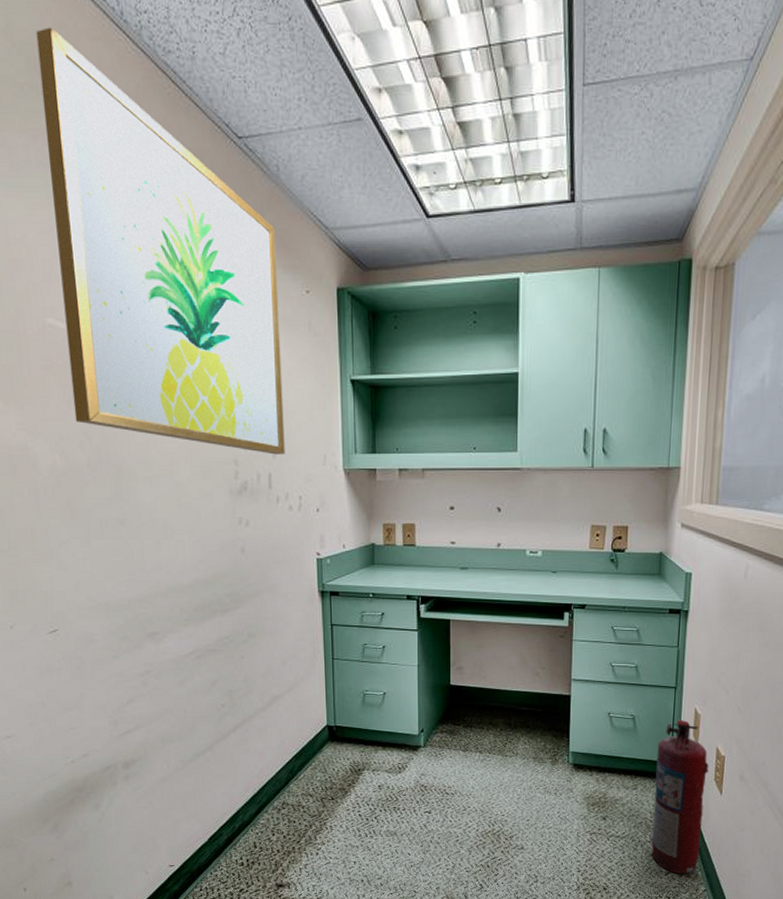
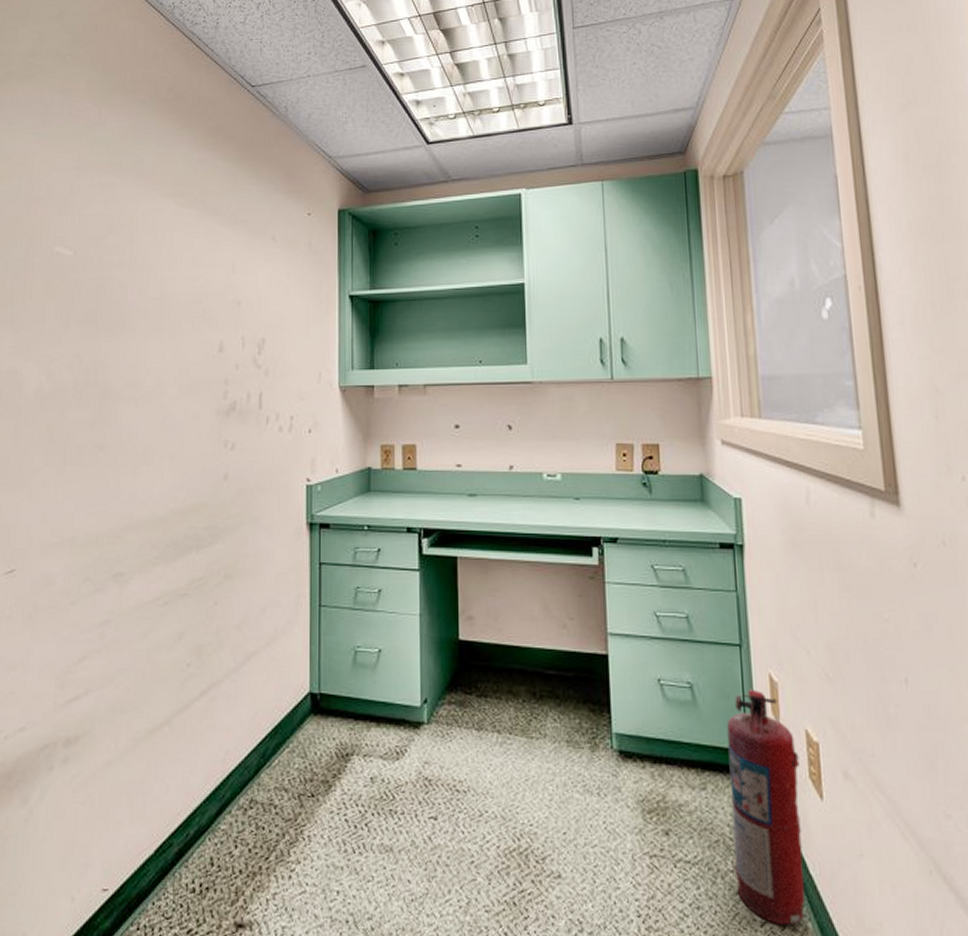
wall art: present [36,27,285,455] -> none [68,11,281,373]

